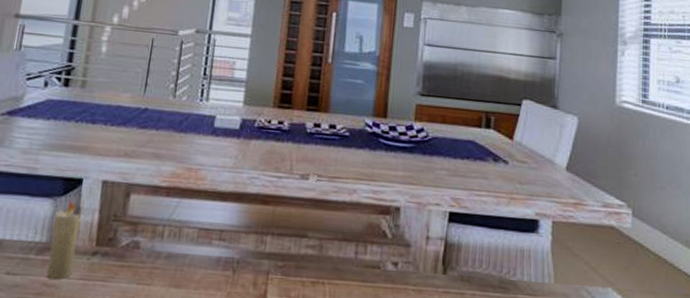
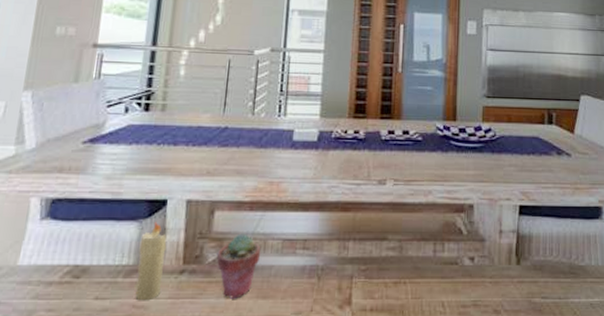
potted succulent: none [130,219,176,285] -> present [216,233,261,299]

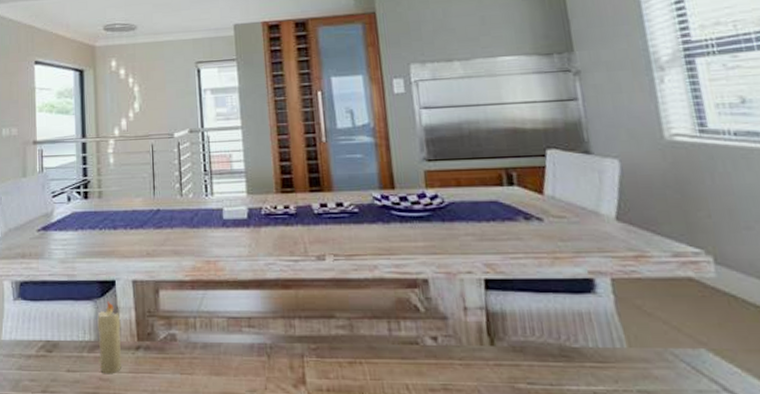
potted succulent: present [216,233,261,299] -> none [166,311,208,375]

